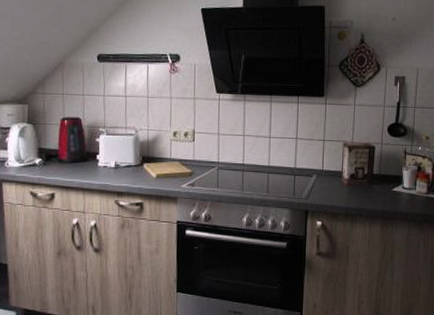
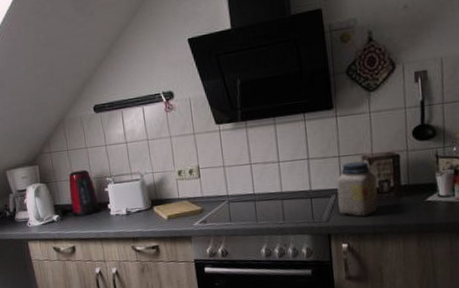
jar: none [318,147,354,199] -> present [336,161,378,217]

